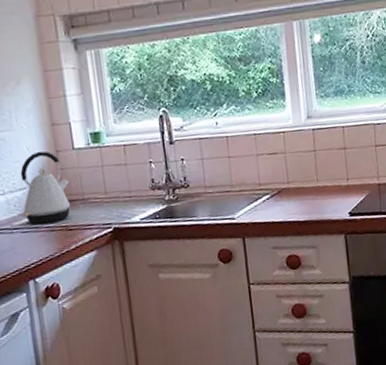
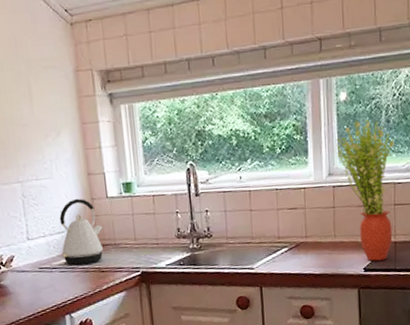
potted plant: none [313,61,376,205] -> present [336,120,395,261]

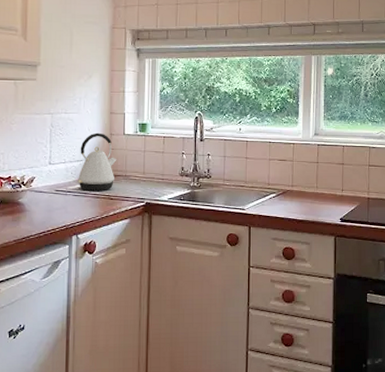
potted plant: present [336,120,395,261] -> none [323,92,371,213]

